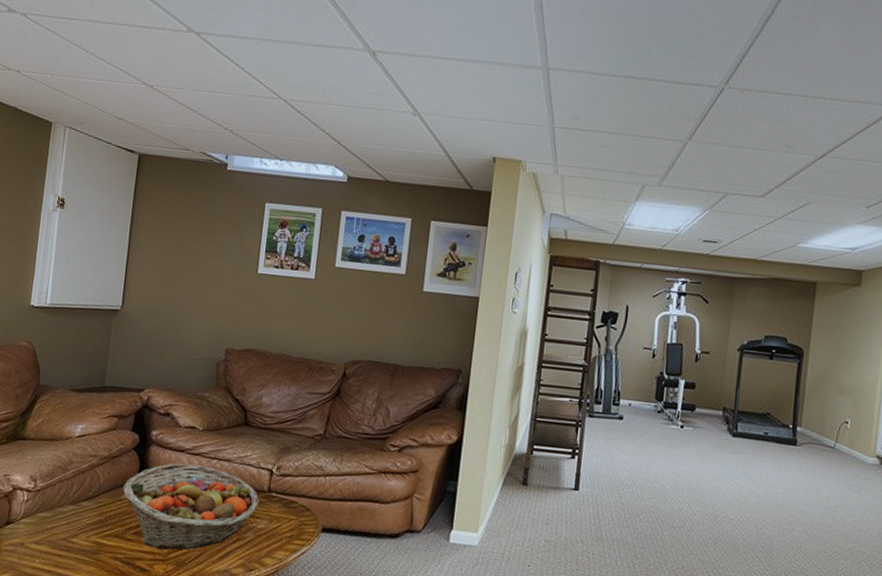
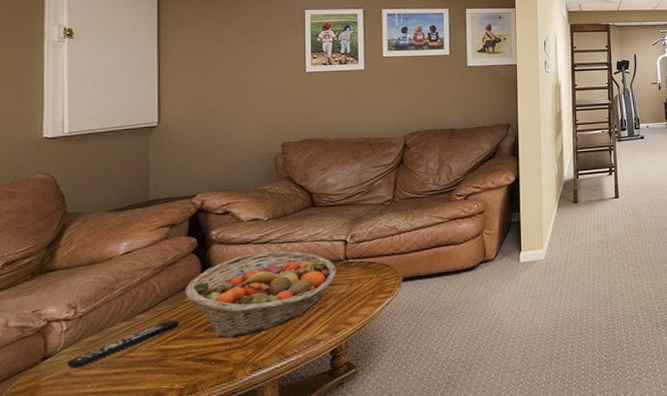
remote control: none [23,514,115,541] -> present [67,320,179,369]

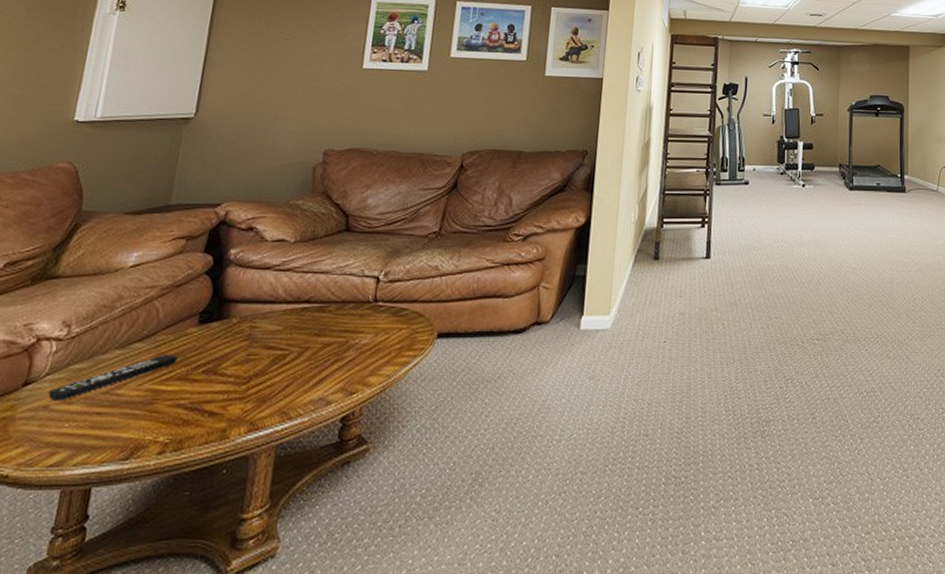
fruit basket: present [185,251,337,339] -> none [190,282,363,385]

